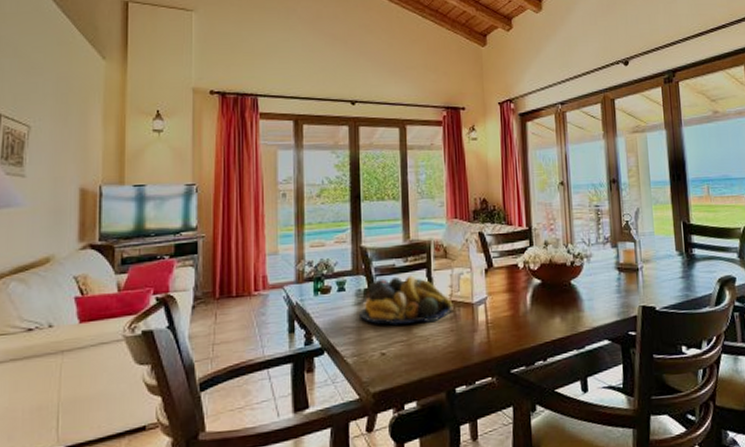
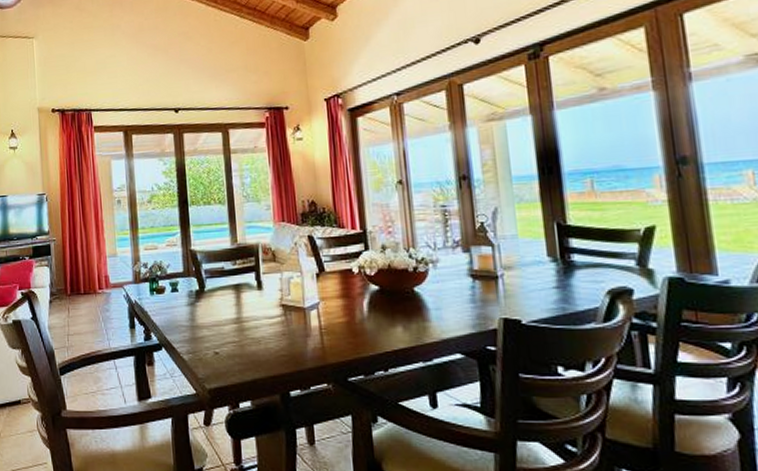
fruit bowl: present [359,275,453,326] -> none [192,278,284,326]

